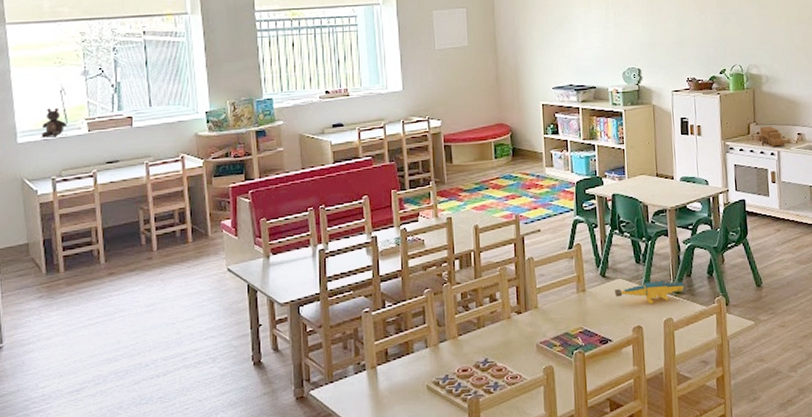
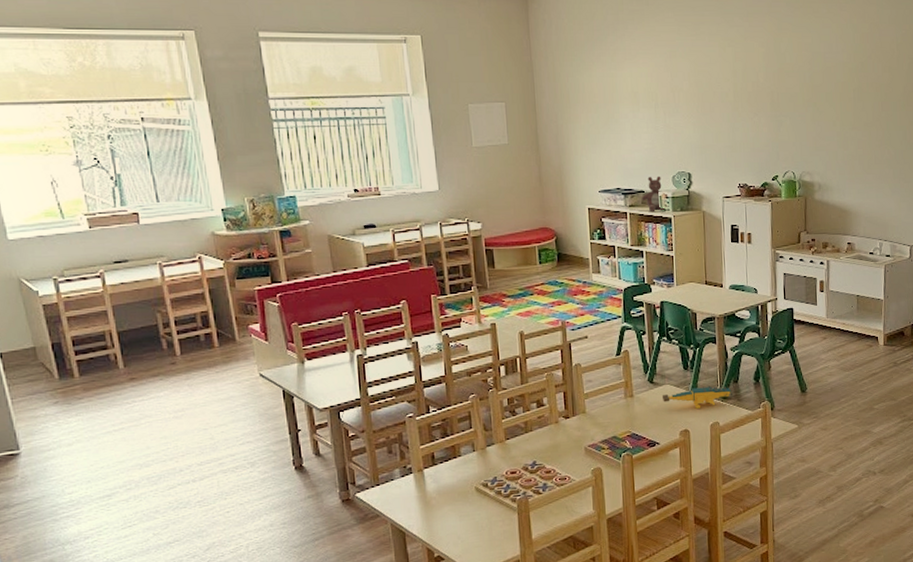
stuffed animal: present [41,108,68,138] -> none [34,201,64,234]
stuffed animal: none [593,72,618,107] -> present [641,176,667,213]
toy truck: present [759,126,785,147] -> none [810,235,834,256]

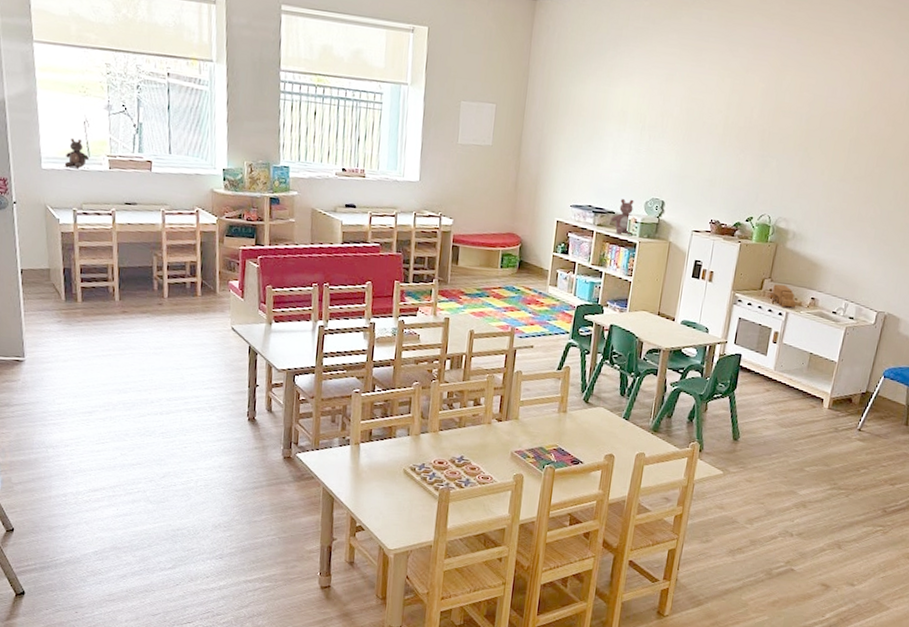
stuffed animal: none [34,201,64,234] -> present [64,137,90,169]
toy dinosaur: present [662,385,732,409] -> none [594,415,664,437]
toy truck: none [810,235,834,256] -> present [771,284,796,308]

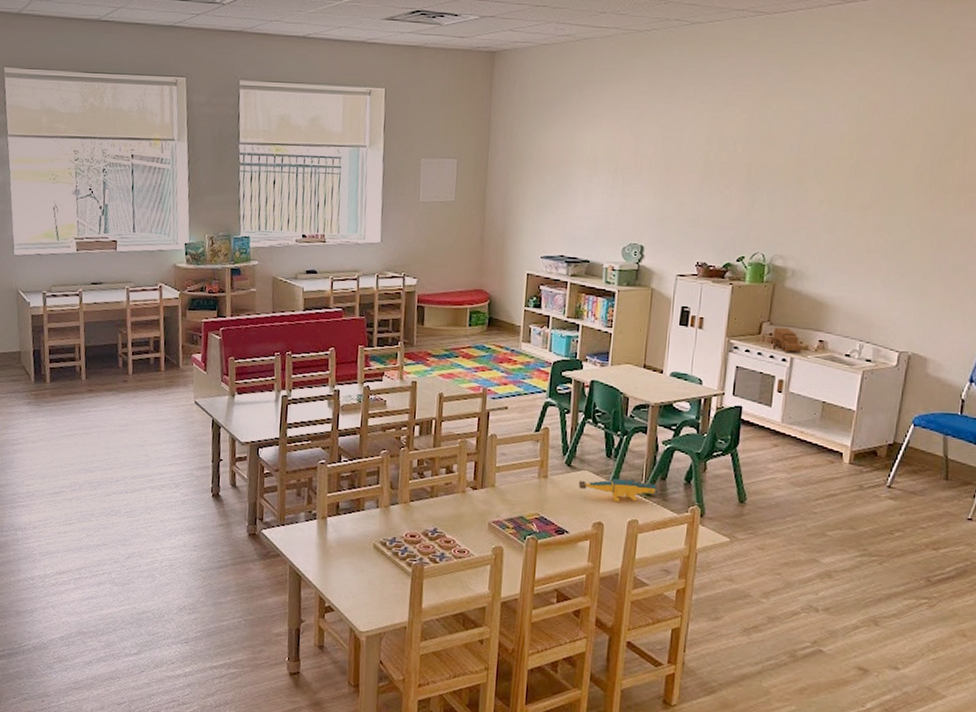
stuffed animal: present [64,137,90,169] -> none [35,223,59,253]
toy dinosaur: none [594,415,664,437] -> present [578,478,658,502]
stuffed animal: present [610,199,634,235] -> none [585,246,612,285]

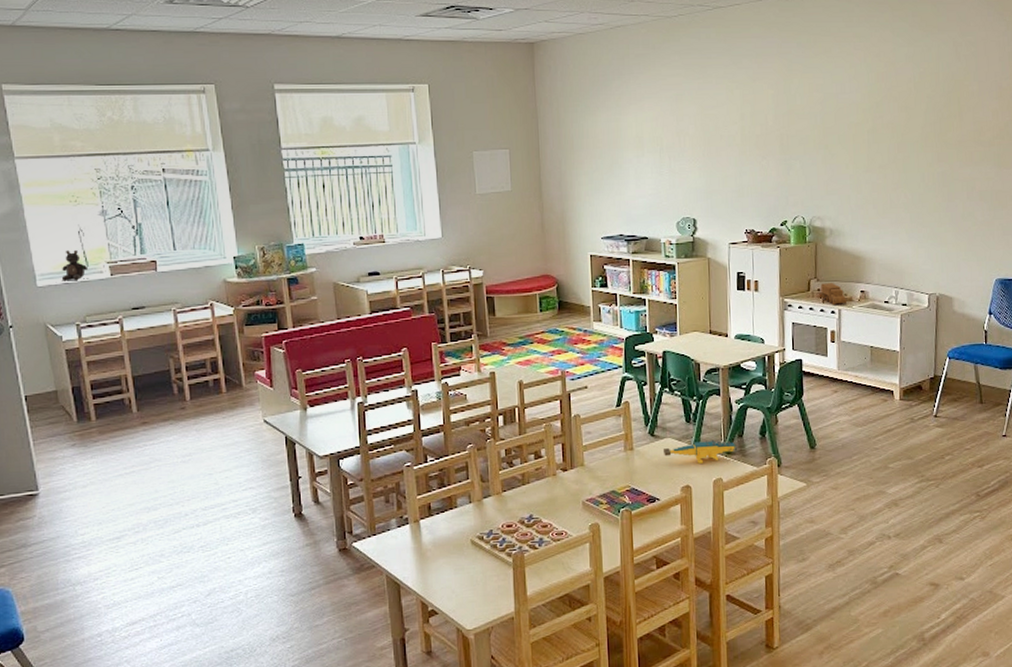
stuffed animal: none [35,223,59,253] -> present [61,249,89,282]

